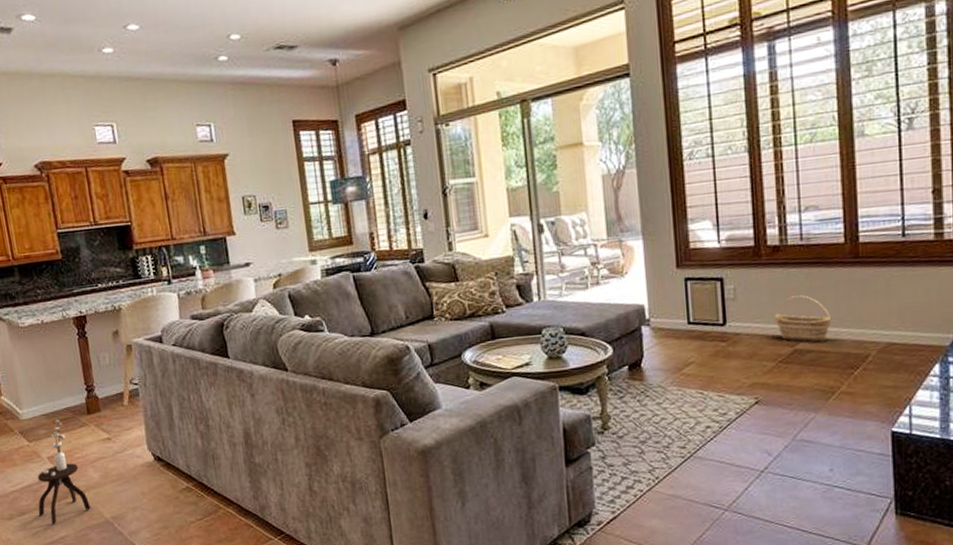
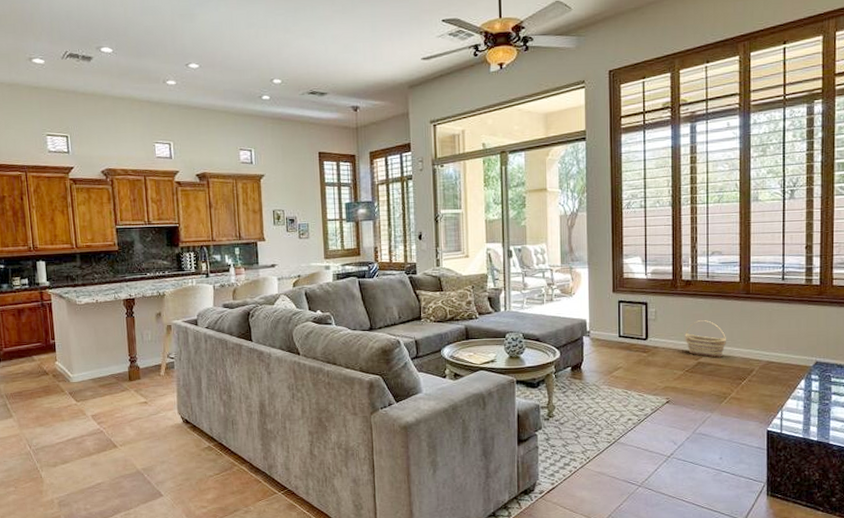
side table: present [37,420,91,524] -> none [79,384,125,472]

